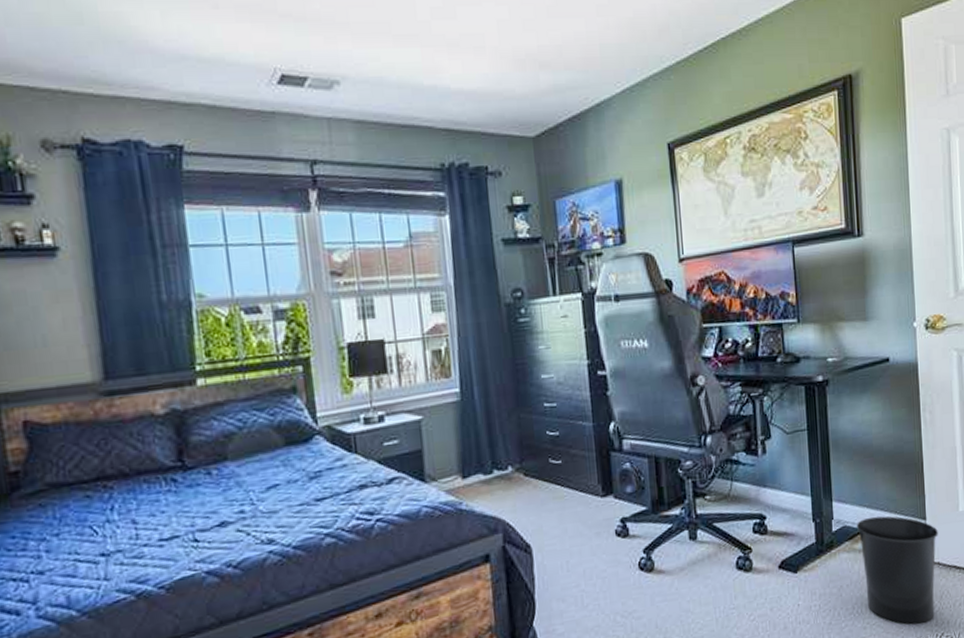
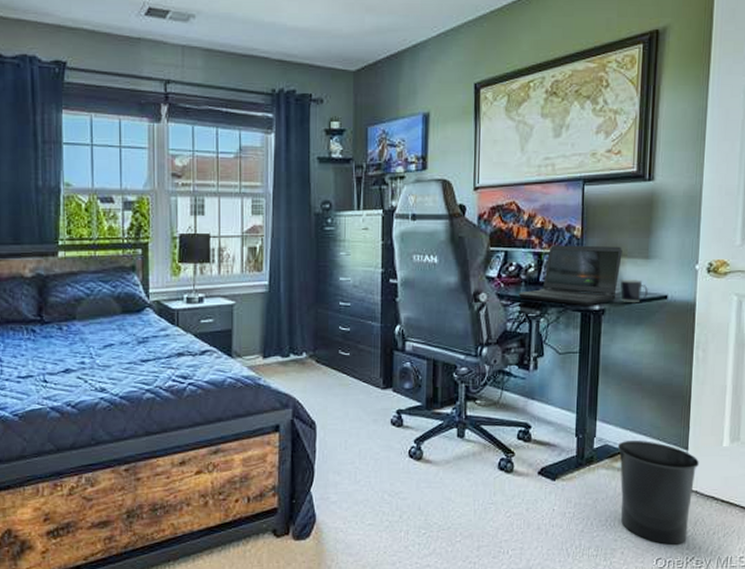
laptop computer: none [737,310,840,379] -> present [518,245,622,306]
mug: none [840,344,870,370] -> present [620,280,648,302]

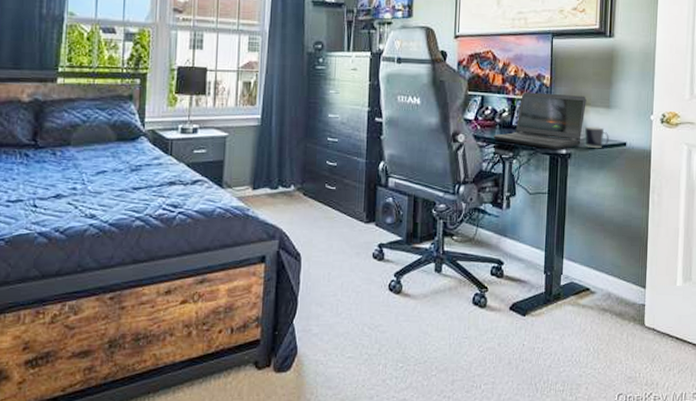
waste bin: present [617,441,699,545] -> none [582,279,656,380]

